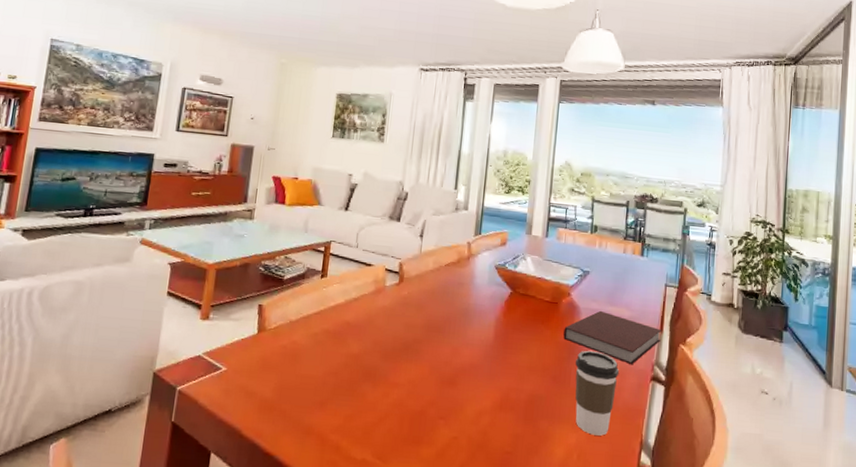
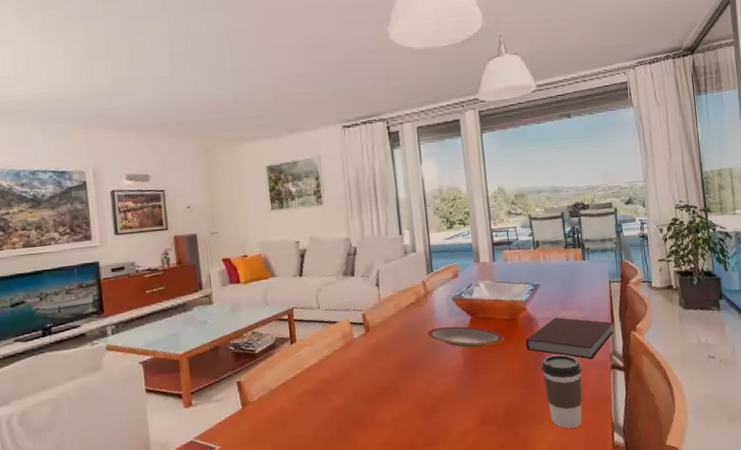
plate: none [462,293,542,325] -> present [427,326,505,348]

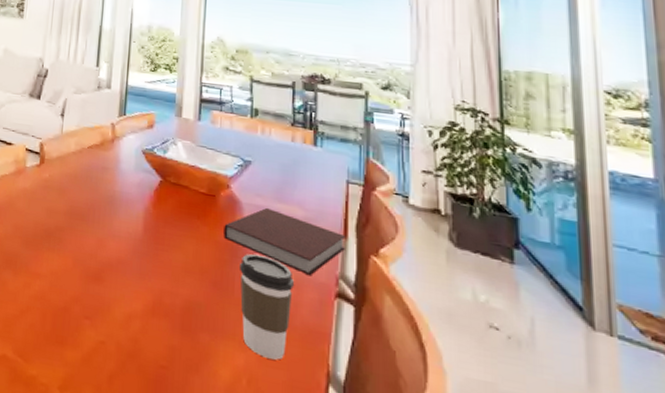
plate: present [427,326,505,348] -> none [107,180,197,220]

